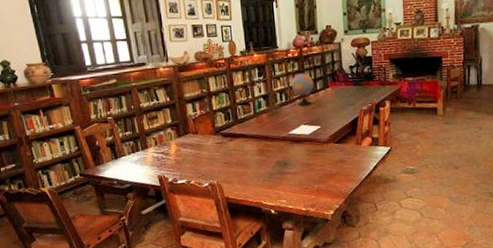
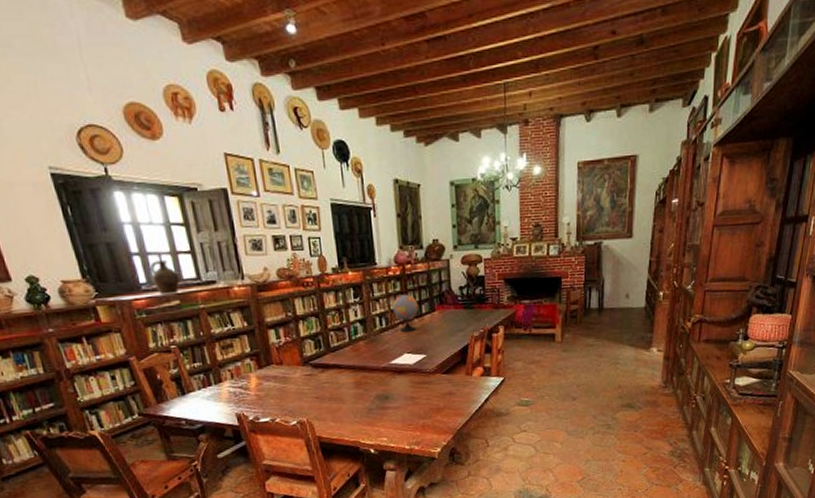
ceramic jug: none [94,47,118,76] -> present [150,260,181,296]

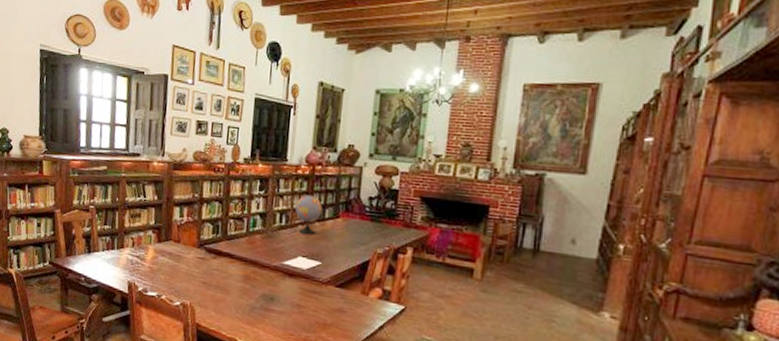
ceramic jug: present [150,260,181,296] -> none [90,129,113,161]

